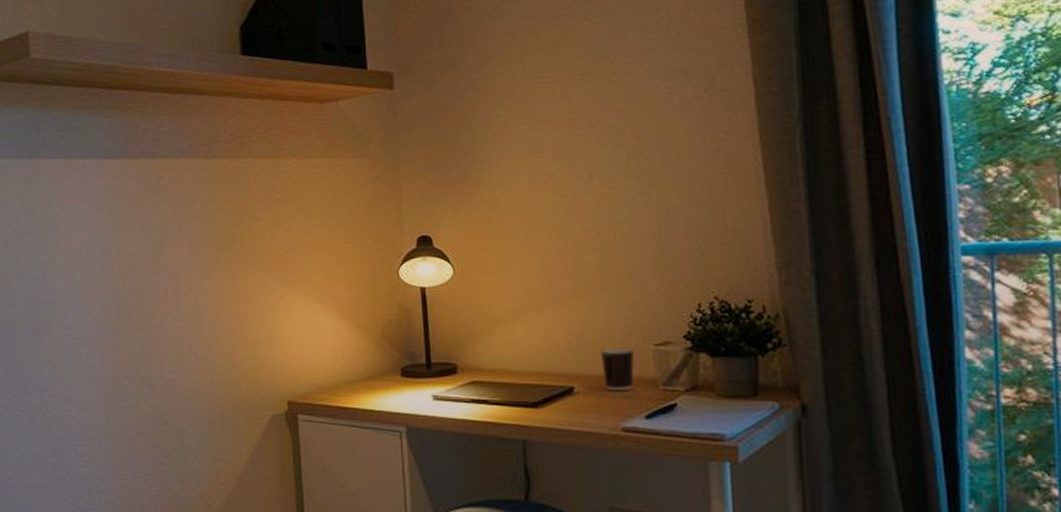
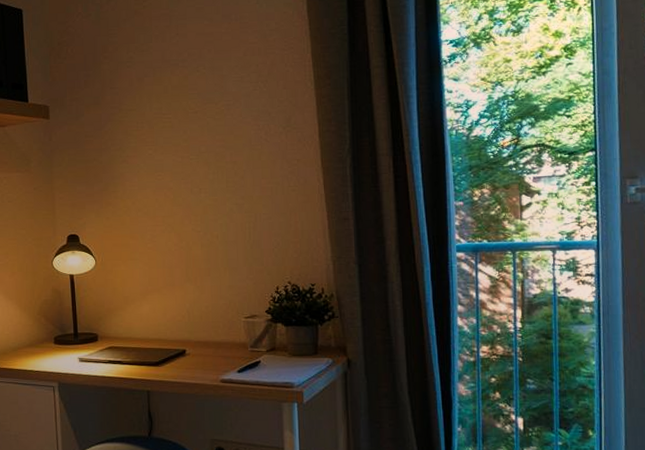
mug: present [599,348,634,391] -> none [205,320,230,353]

